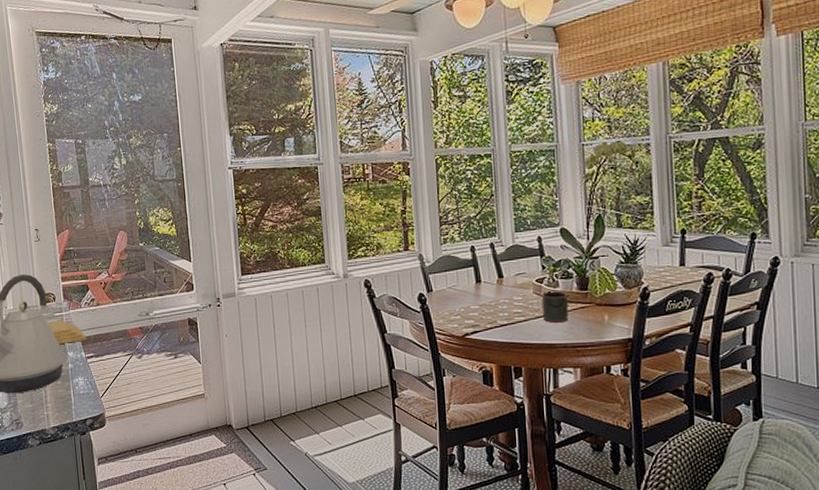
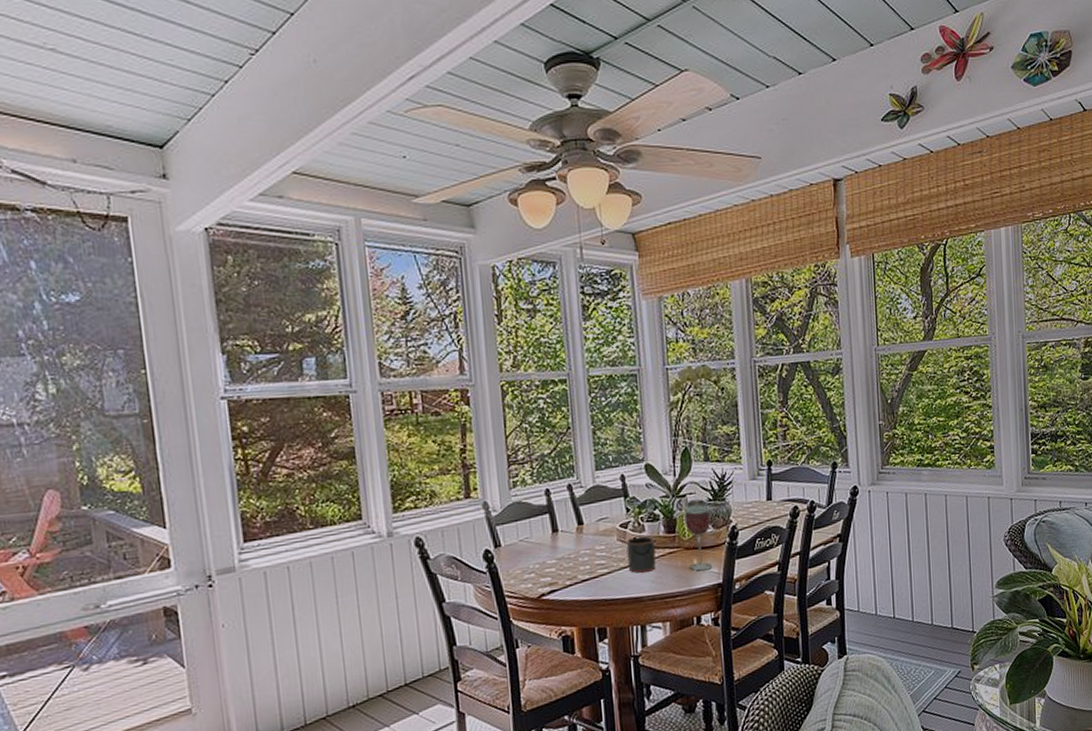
wineglass: none [597,262,623,326] -> present [684,499,711,571]

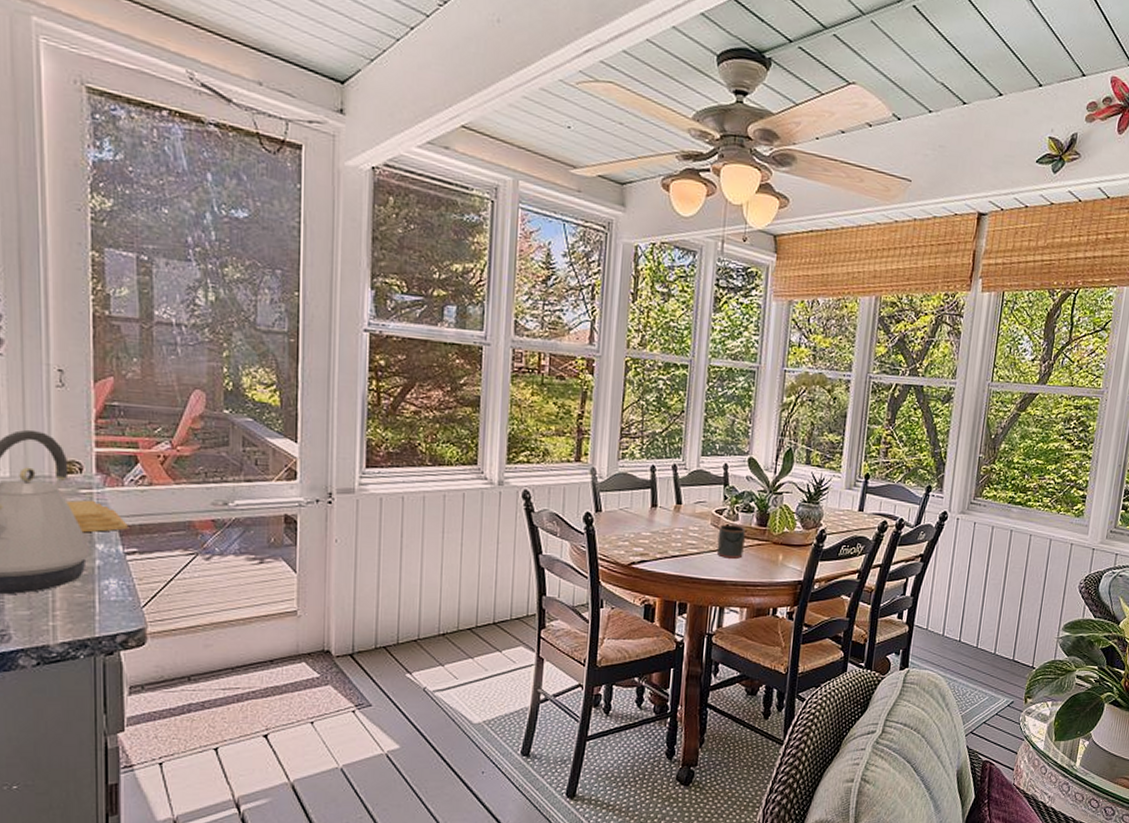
wineglass: present [684,499,711,571] -> none [774,499,803,567]

